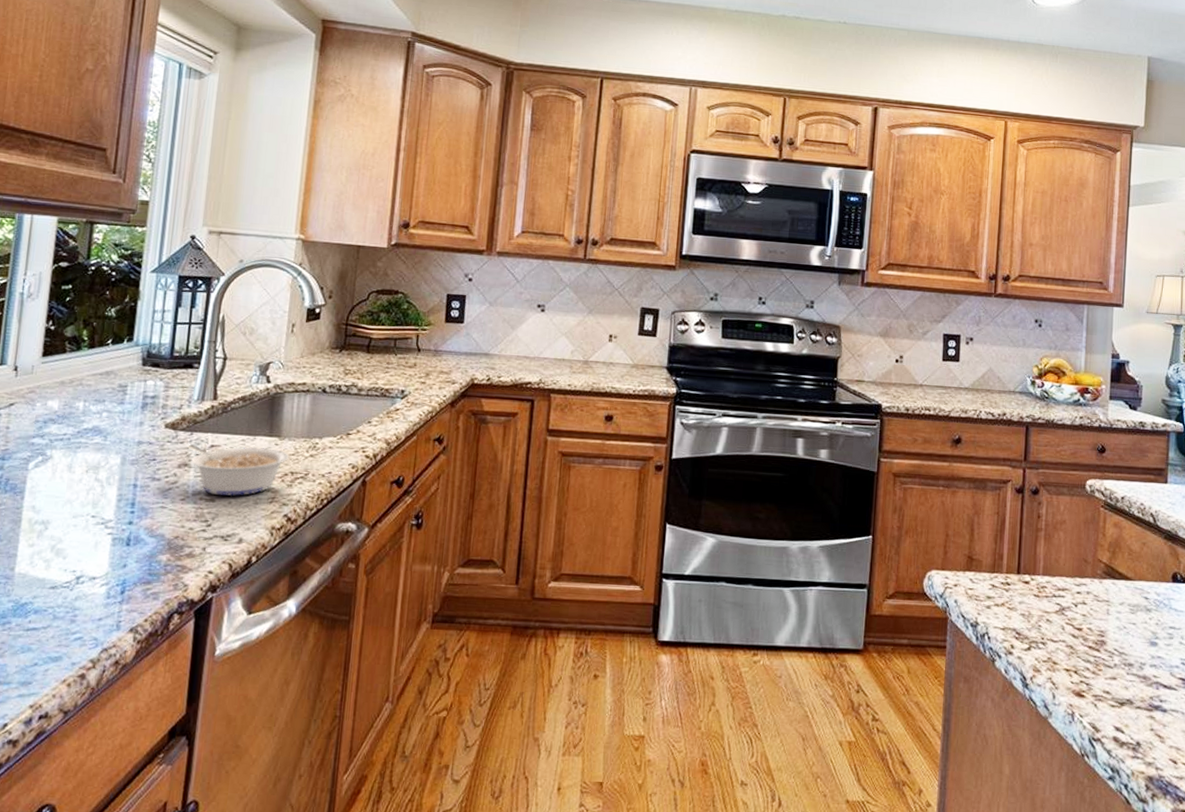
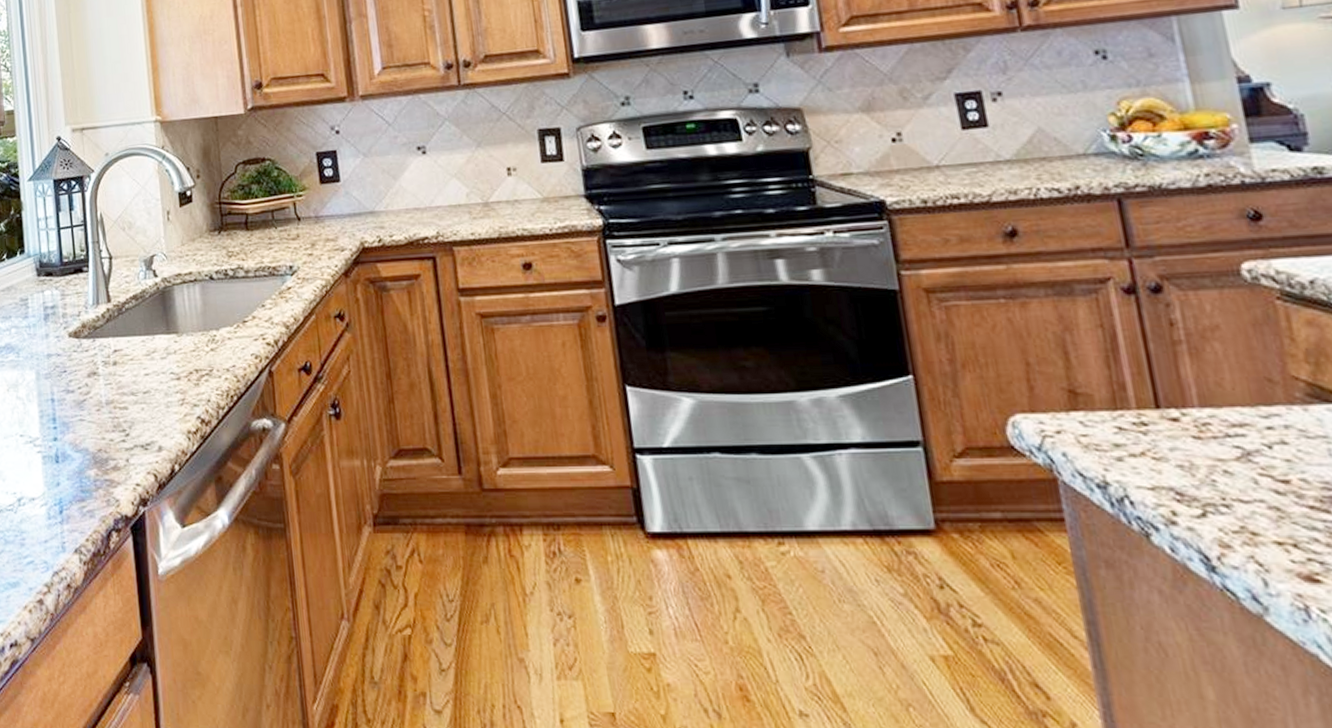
legume: present [186,443,290,496] -> none [92,347,191,402]

